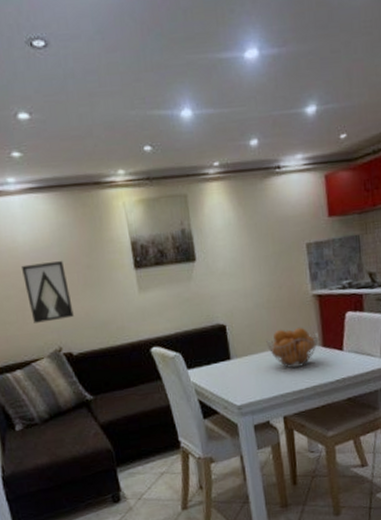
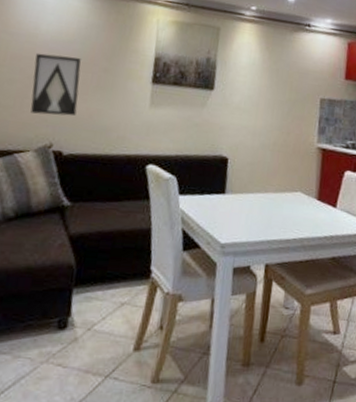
fruit basket: present [266,327,319,368] -> none [264,173,316,216]

